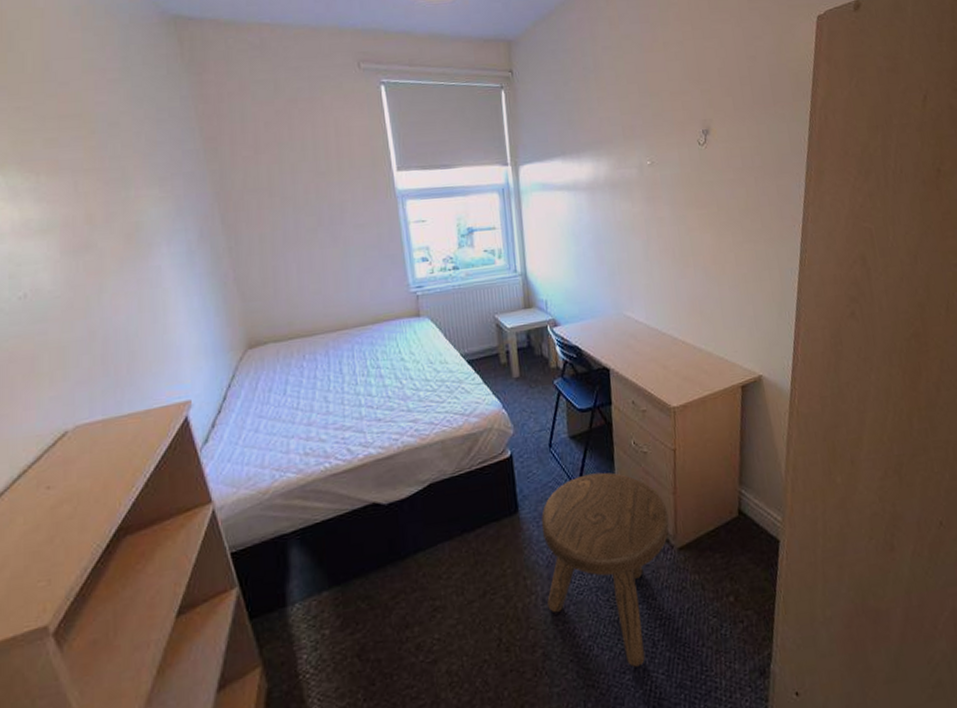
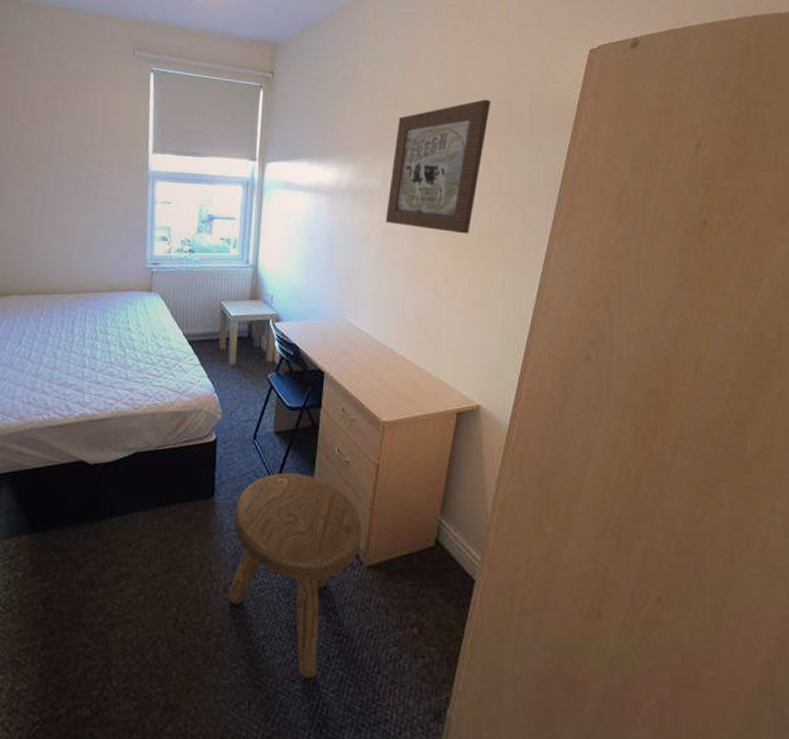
wall art: none [645,76,733,212] -> present [385,99,492,234]

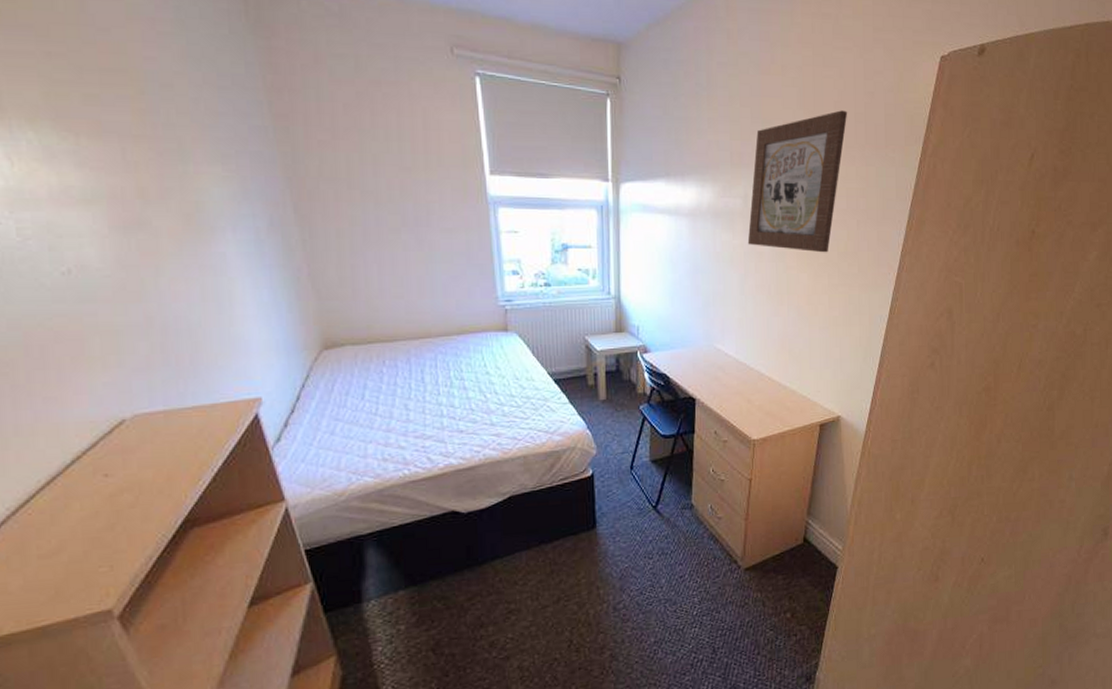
stool: present [228,472,362,679] -> none [617,496,738,670]

